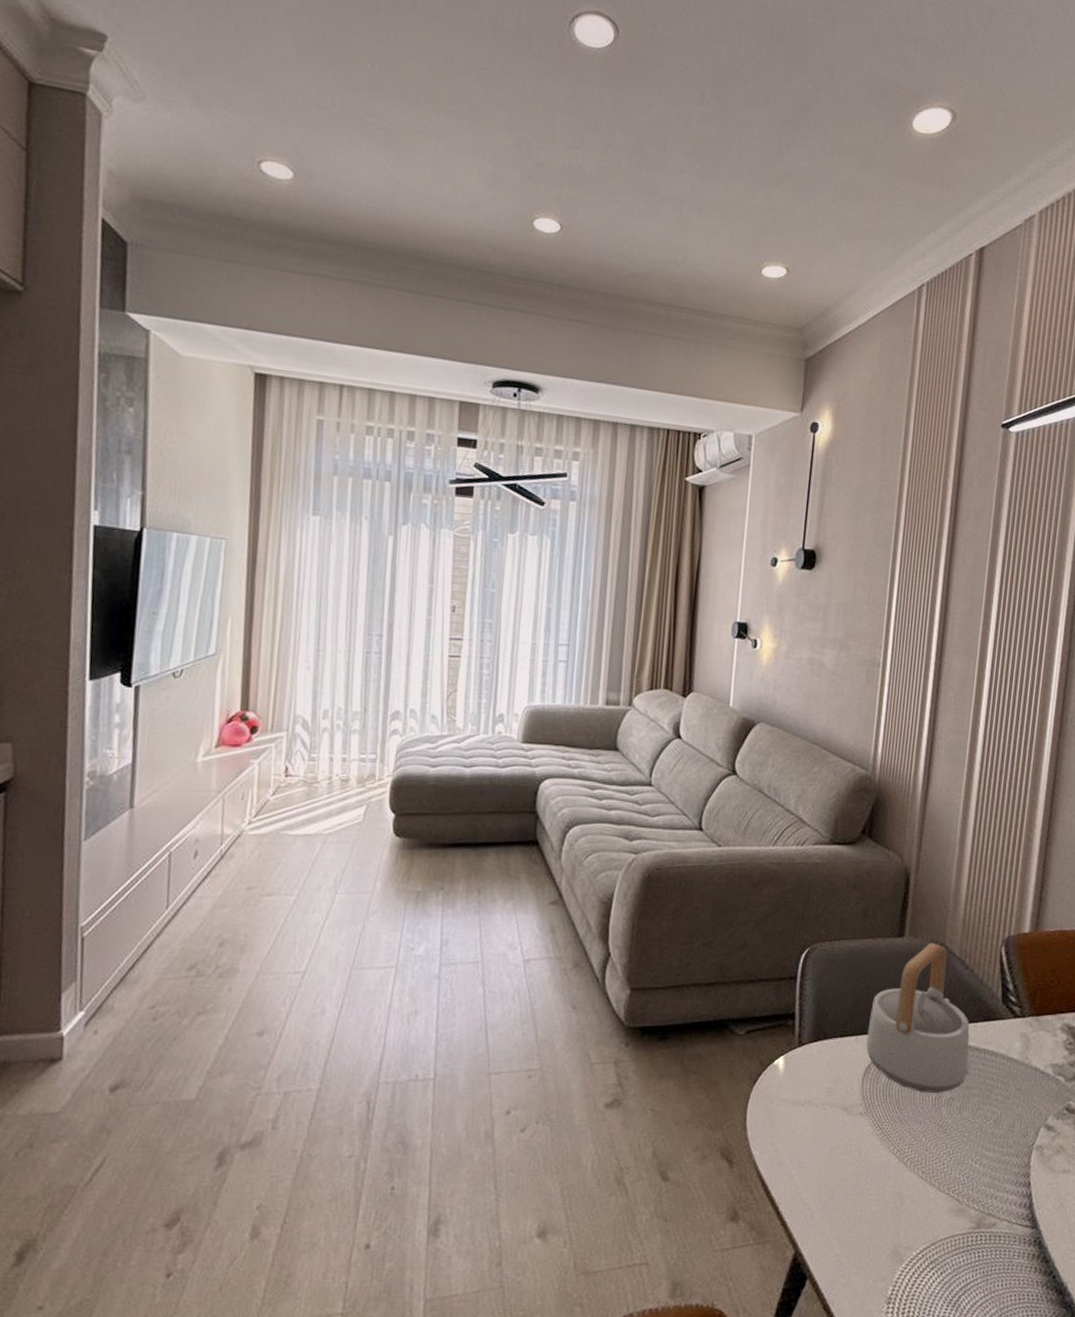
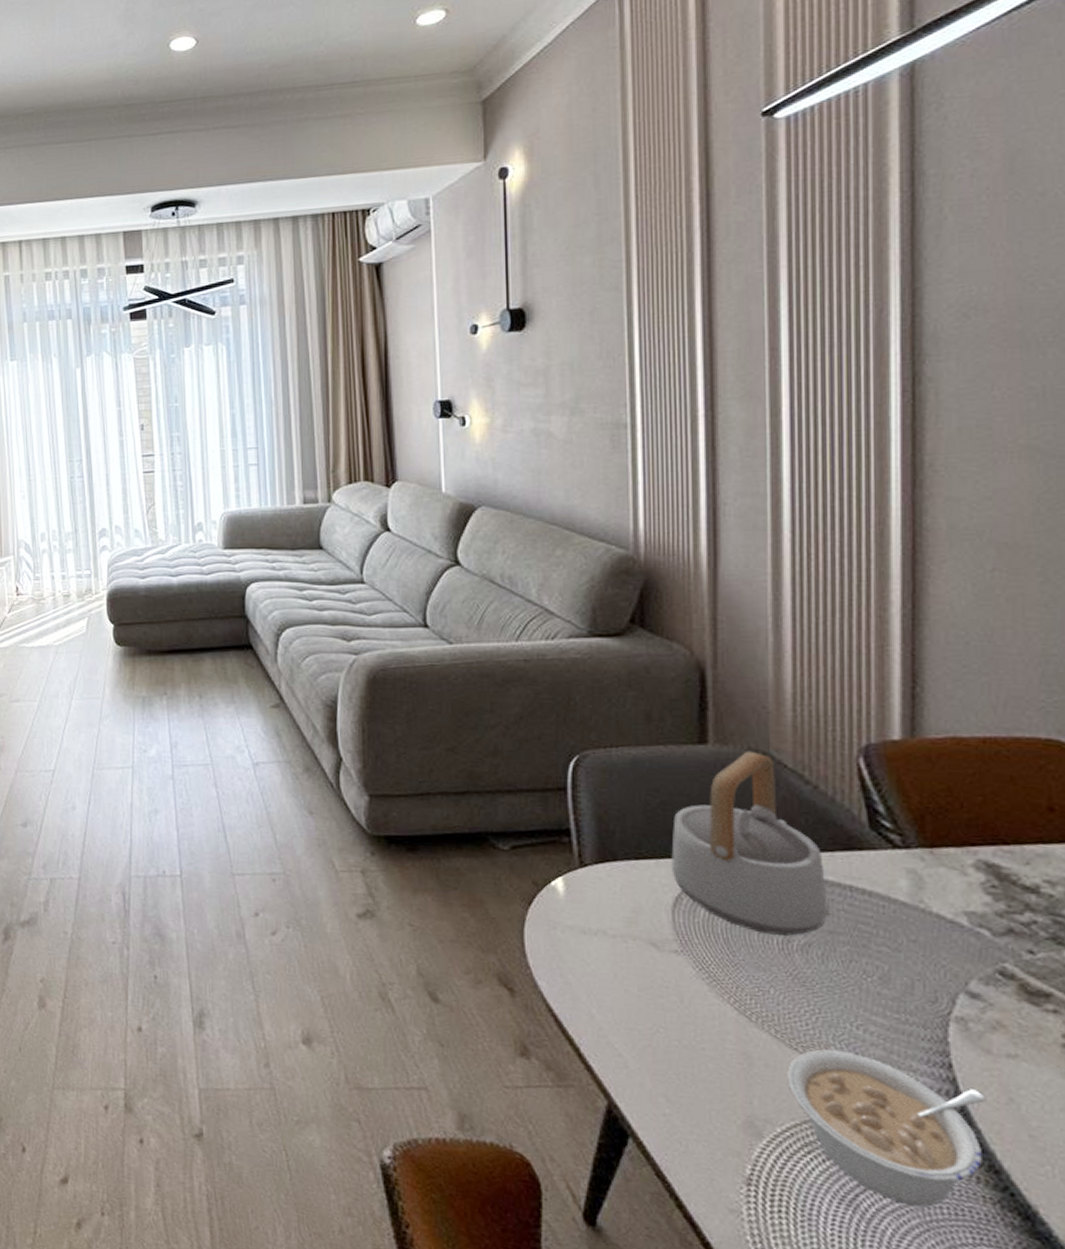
legume: none [925,1182,1048,1298] -> present [787,1049,987,1207]

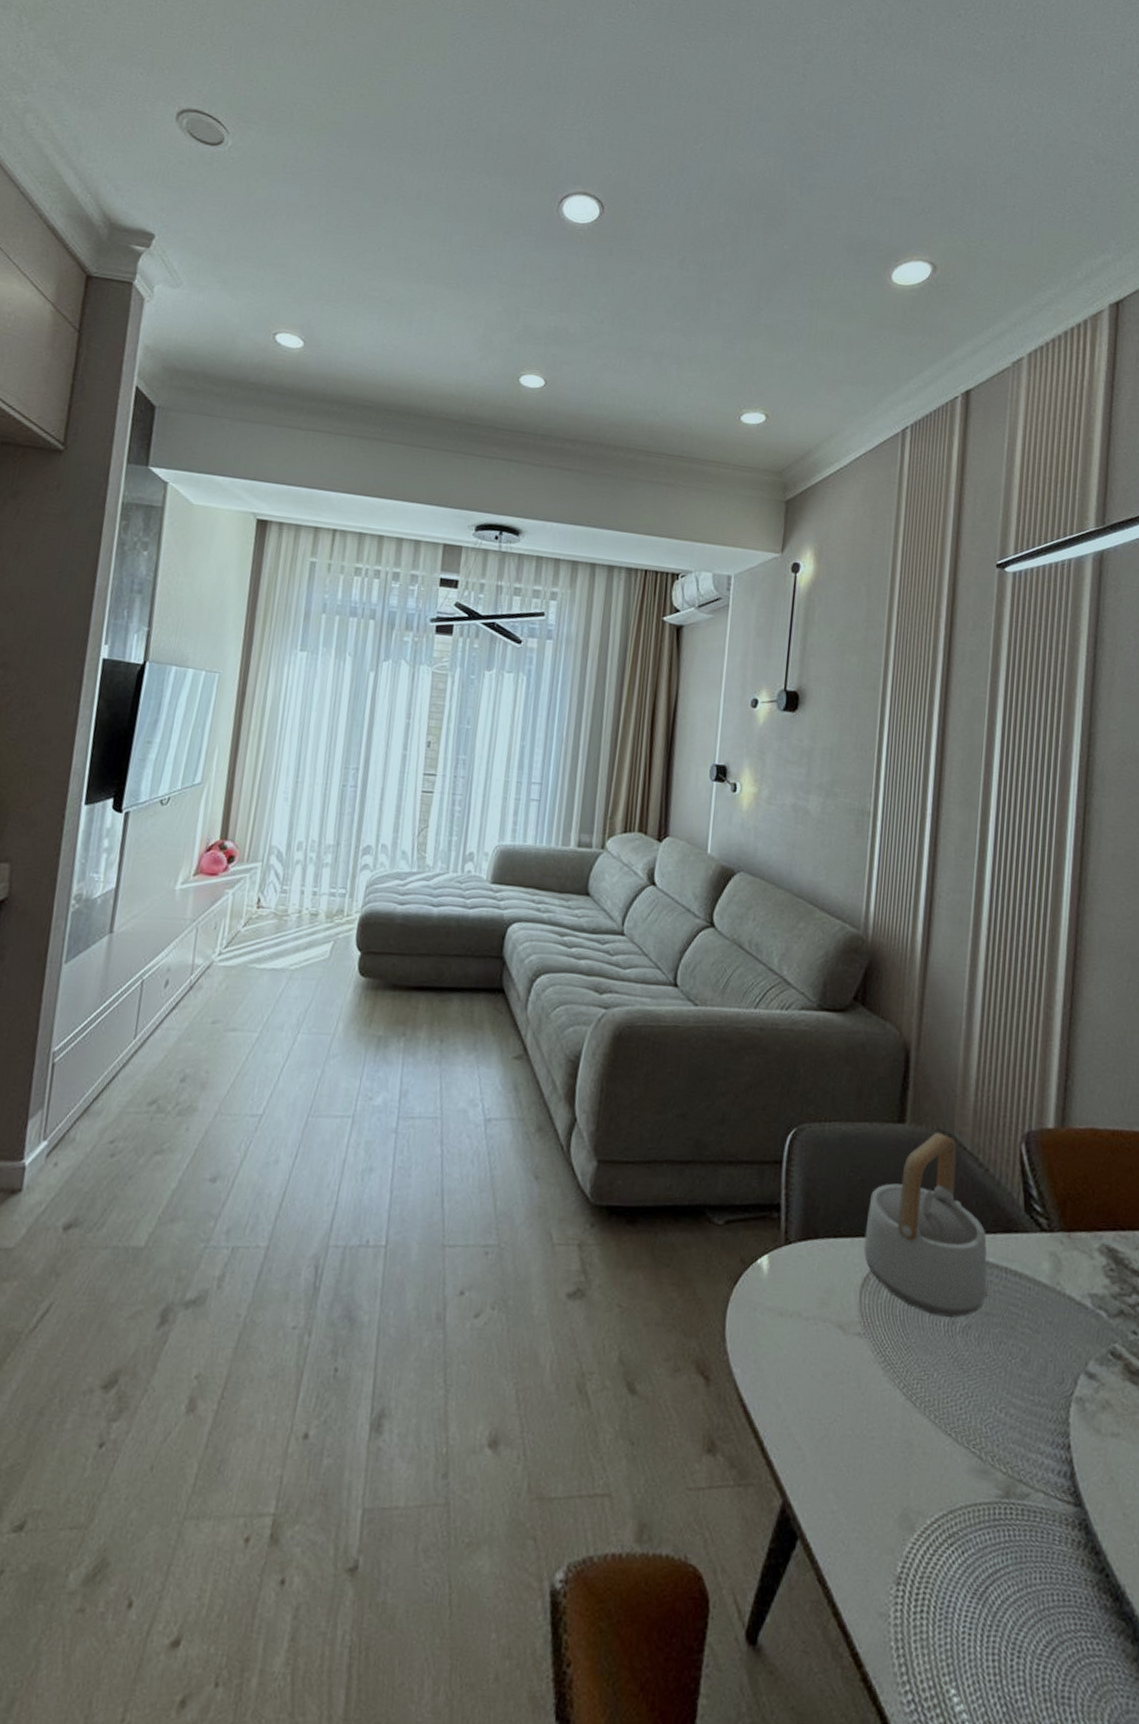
legume: present [787,1049,987,1207] -> none [940,1433,1094,1596]

